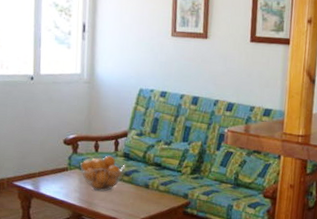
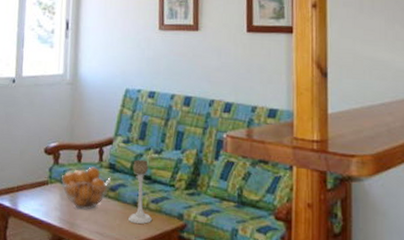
candle holder: none [140,150,161,202] -> present [127,159,152,224]

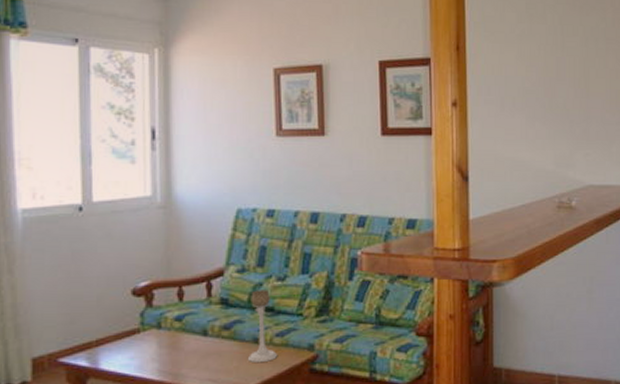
fruit basket: present [61,166,112,210] -> none [158,304,225,356]

